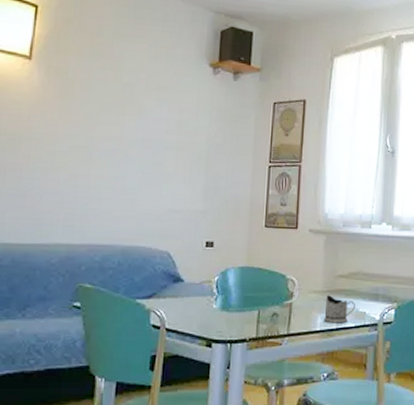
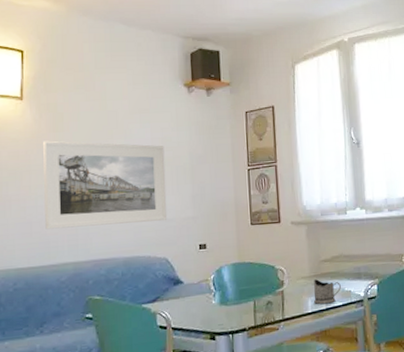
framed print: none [40,107,180,212] -> present [43,140,168,230]

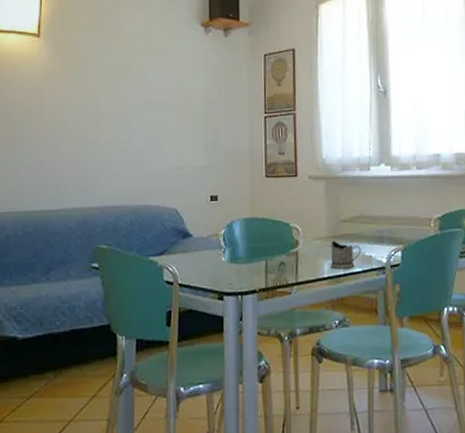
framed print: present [43,140,168,230] -> none [56,80,179,172]

